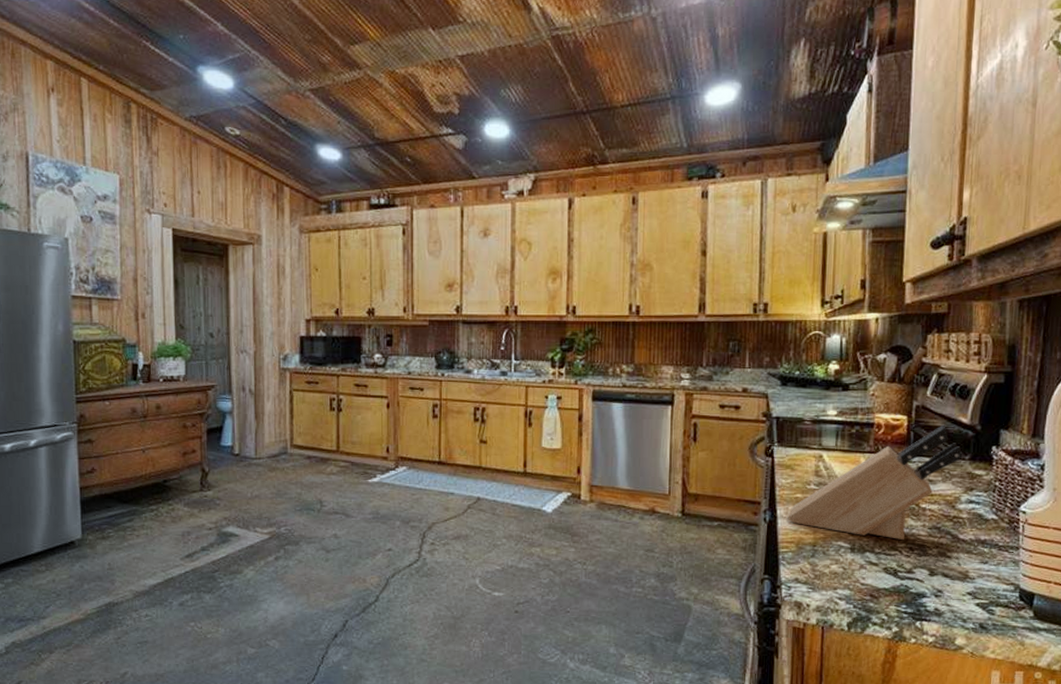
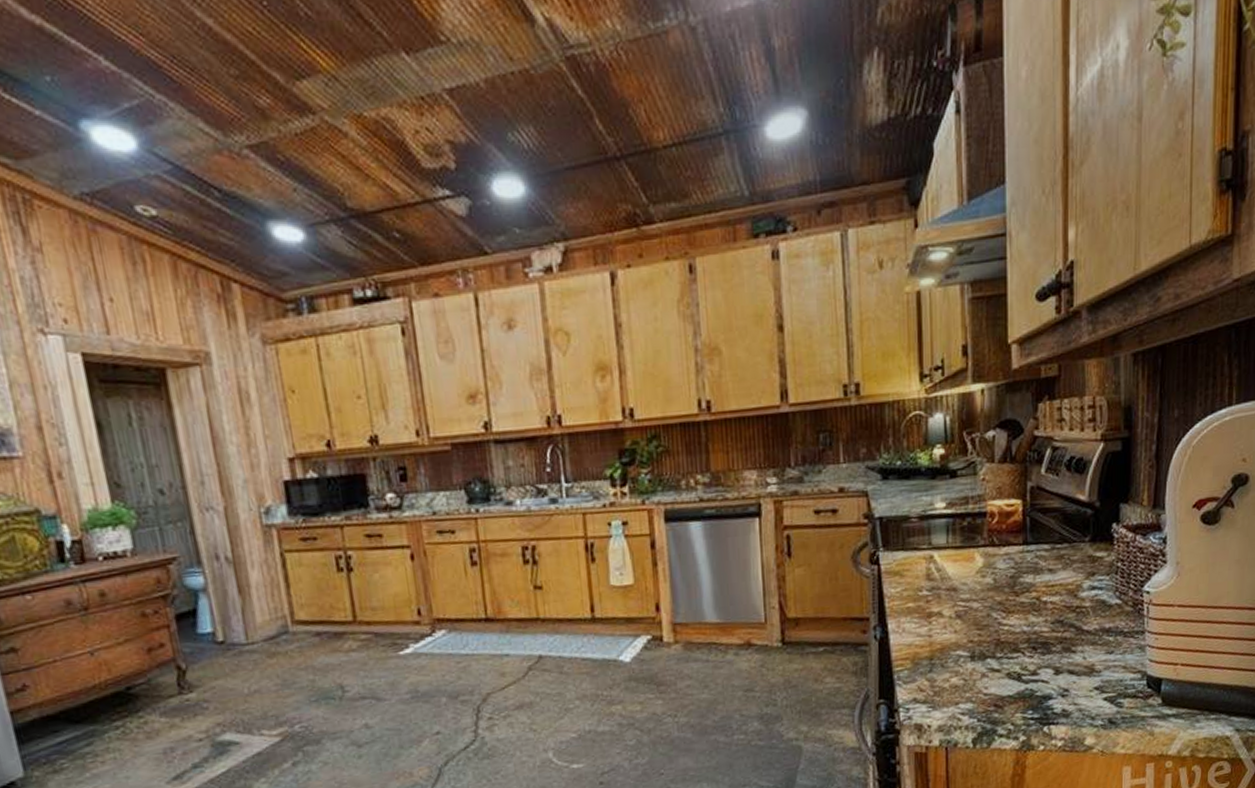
knife block: present [787,424,962,540] -> none [899,505,1081,641]

